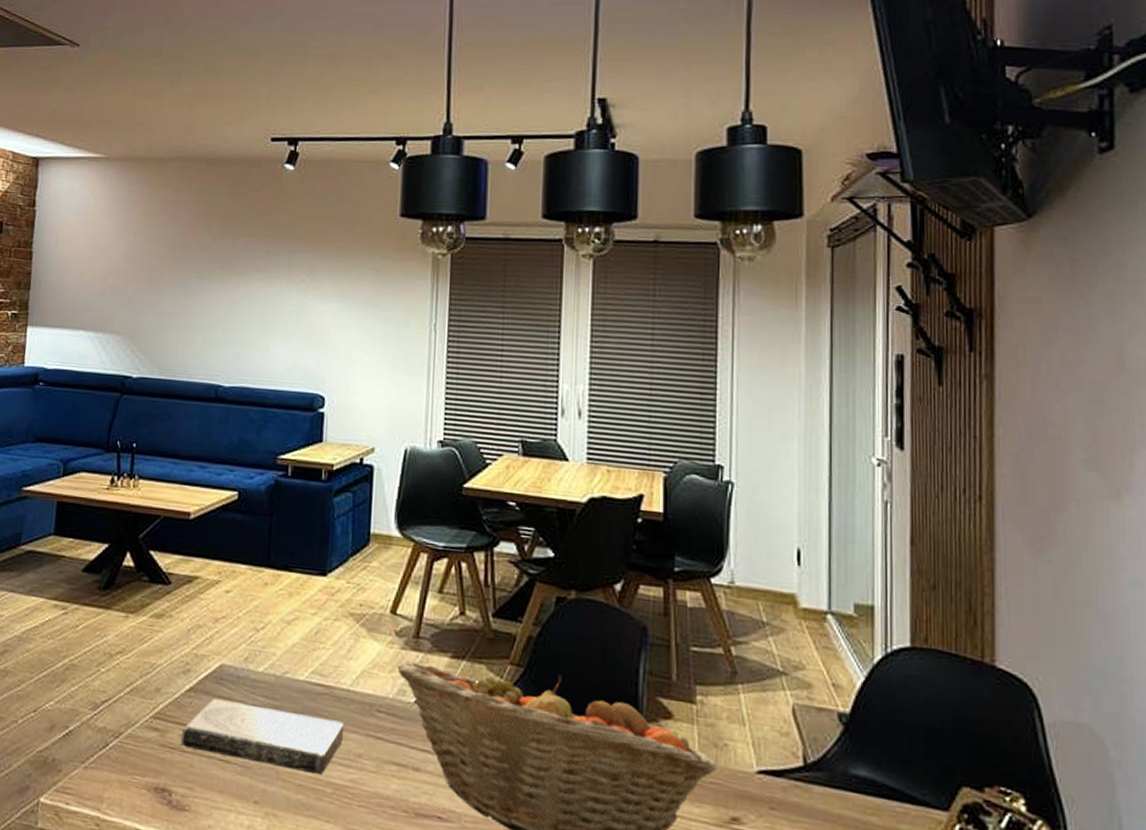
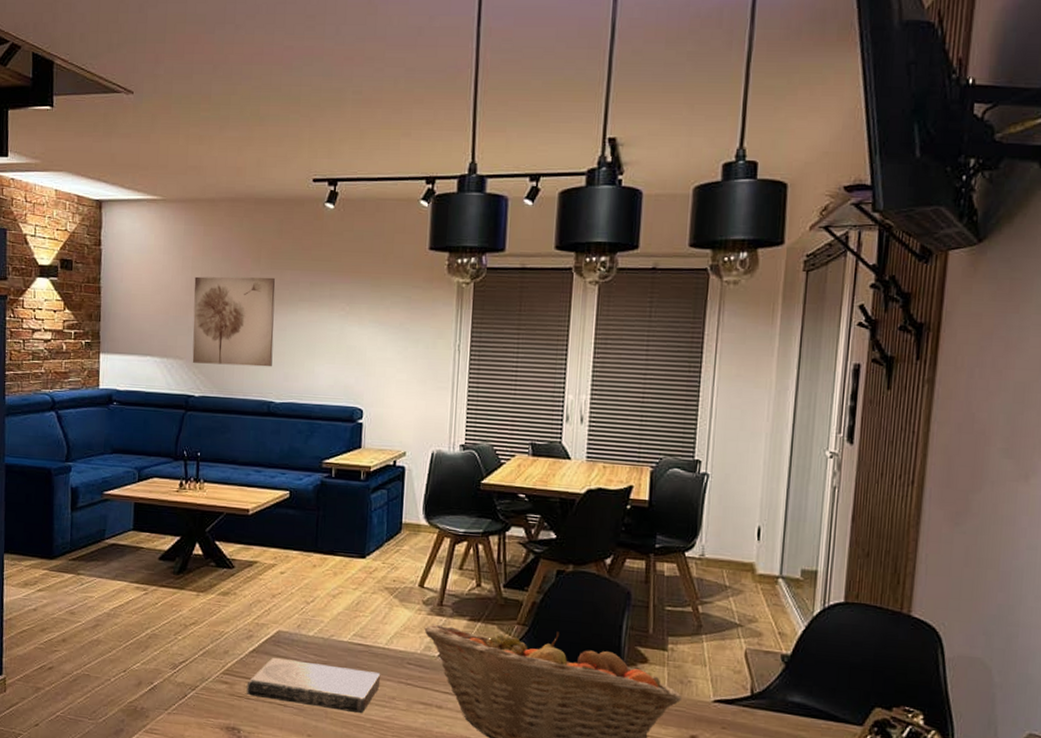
wall art: none [131,242,227,346] -> present [192,276,275,367]

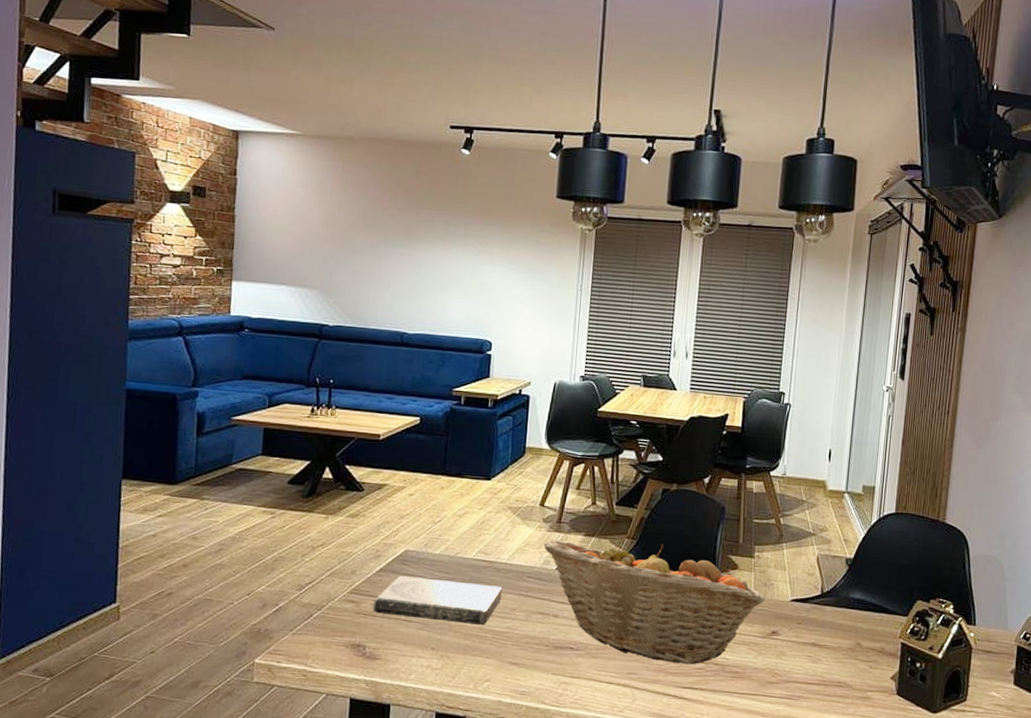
wall art: present [192,276,275,367] -> none [327,210,412,300]

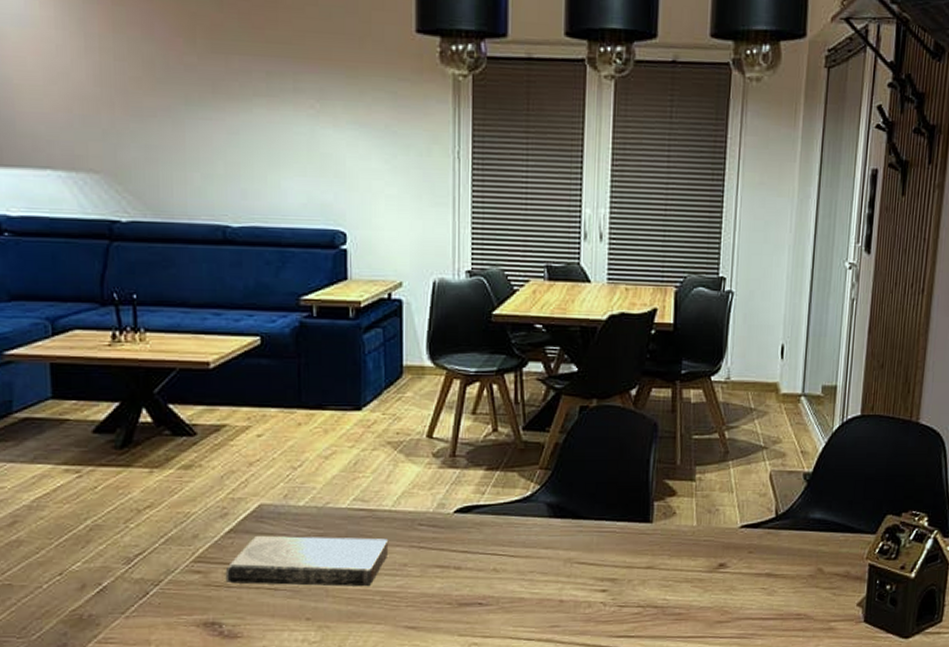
fruit basket: present [543,539,765,665] -> none [436,472,710,611]

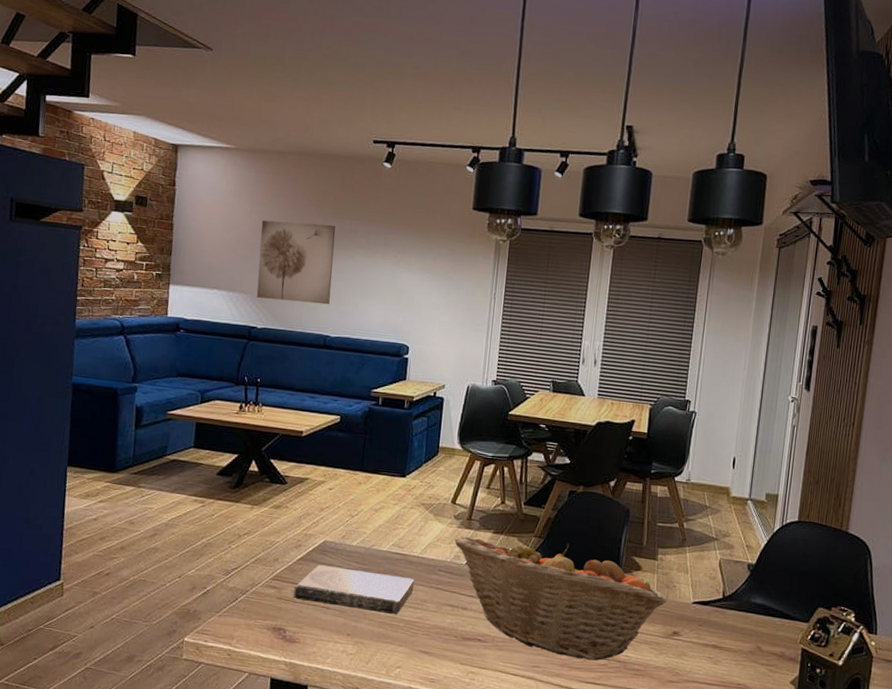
wall art: none [104,61,224,182] -> present [256,220,336,305]
fruit basket: none [436,472,710,611] -> present [454,536,667,661]

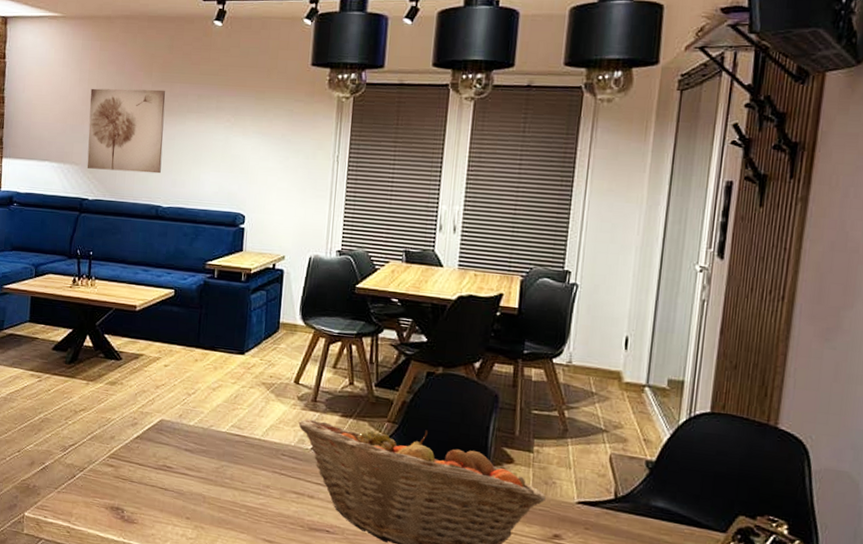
book: present [293,564,415,615] -> none [130,444,256,500]

